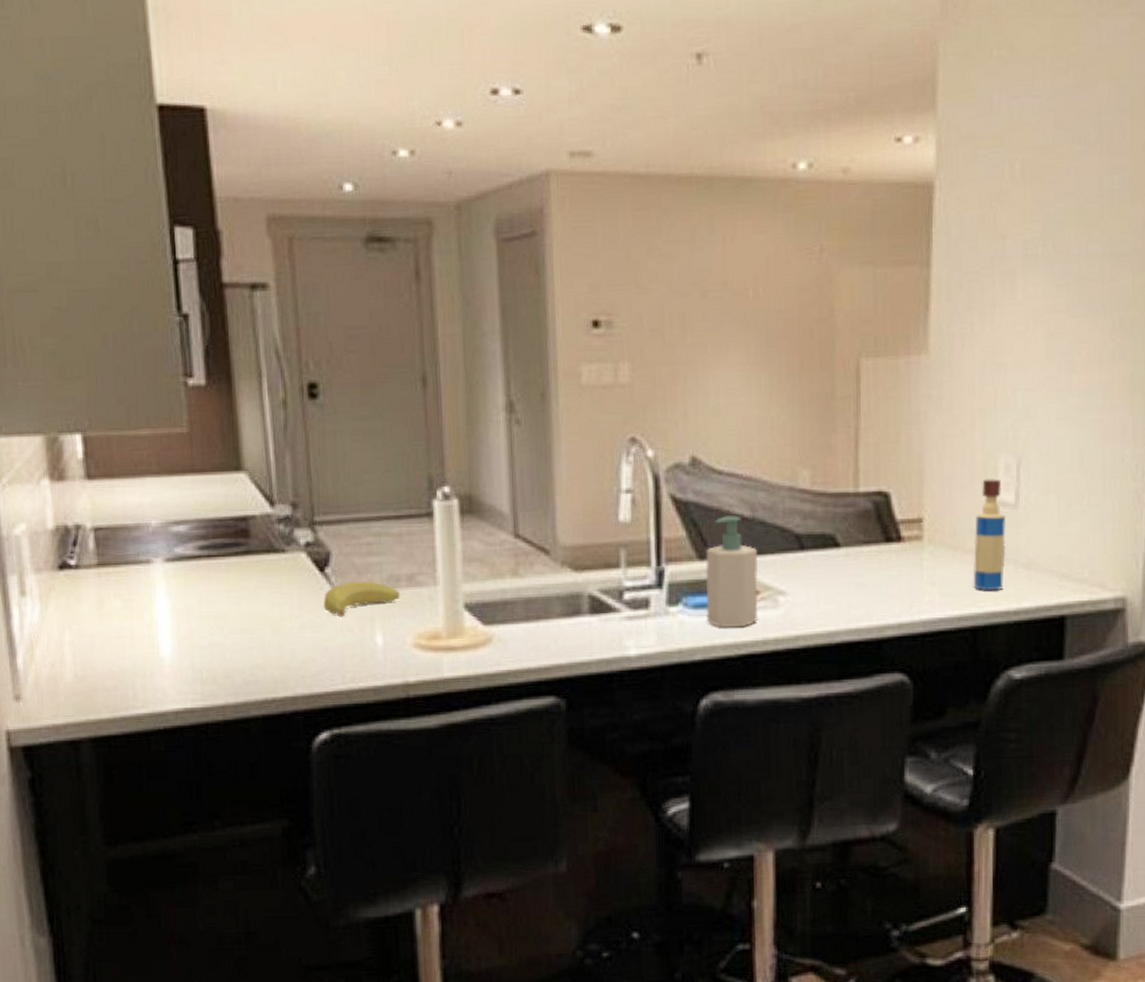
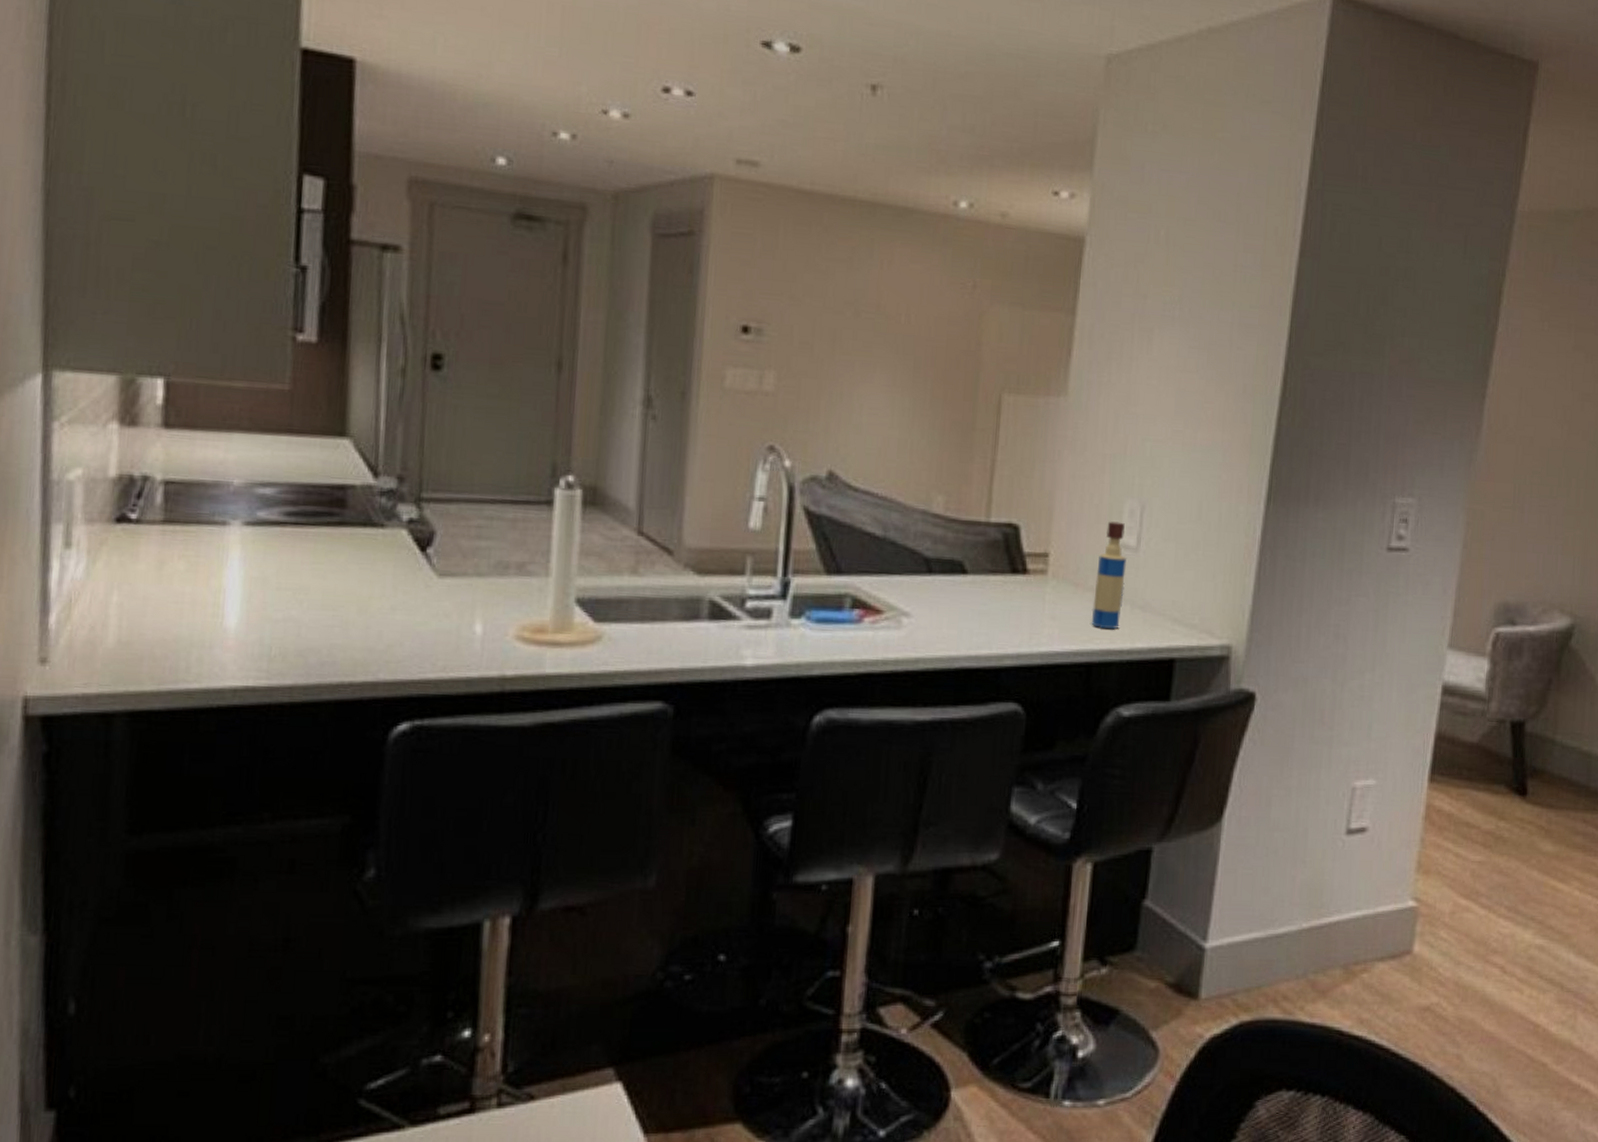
banana: present [323,581,400,617] -> none [420,564,507,602]
soap bottle: present [705,516,759,628] -> none [828,533,885,646]

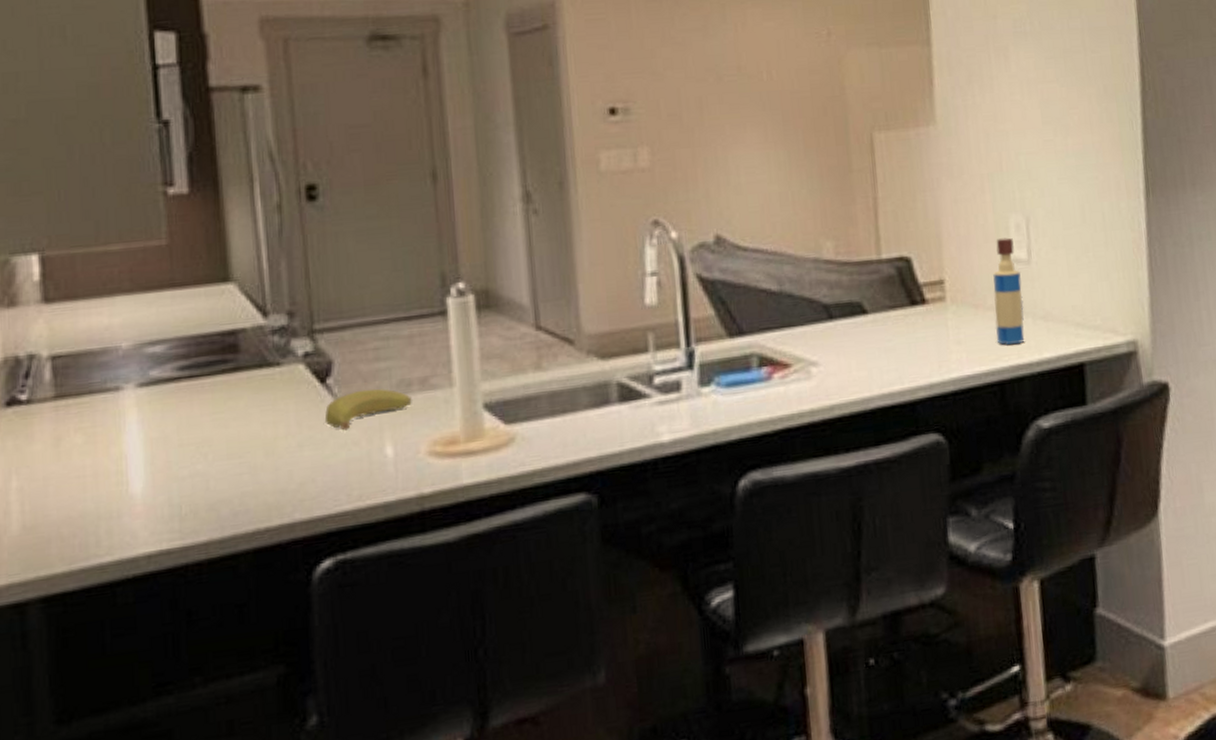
banana: none [420,564,507,602] -> present [324,388,412,431]

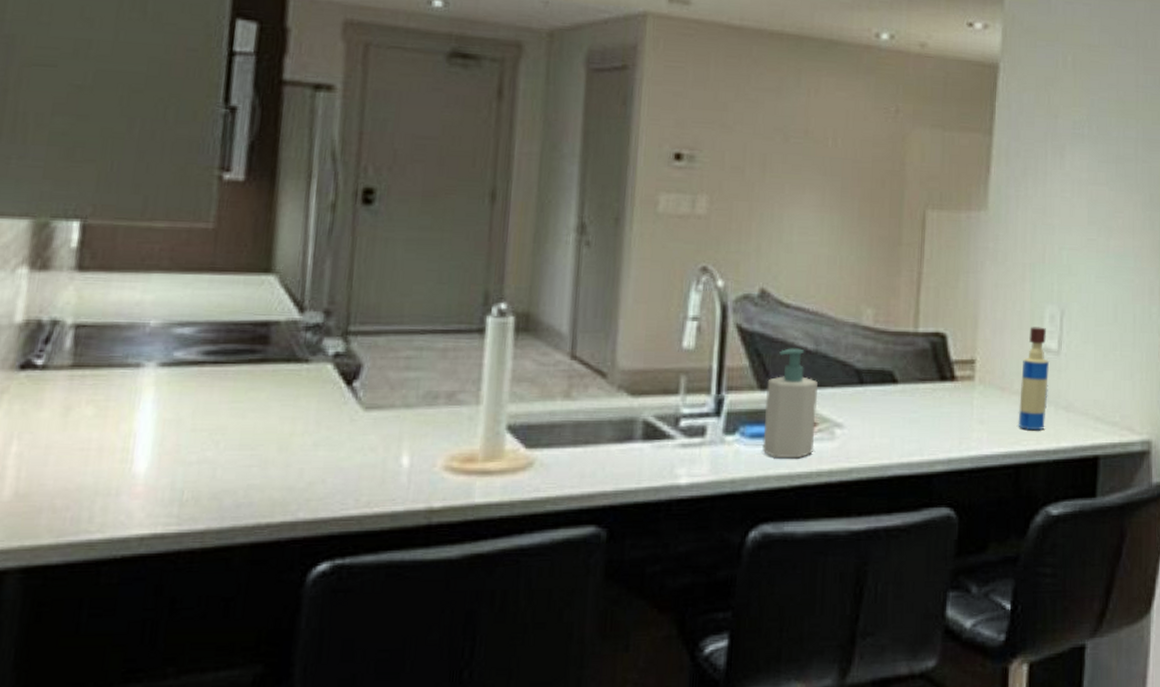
banana: present [324,388,412,431] -> none [344,397,436,435]
soap bottle: none [735,290,793,405] -> present [762,348,818,459]

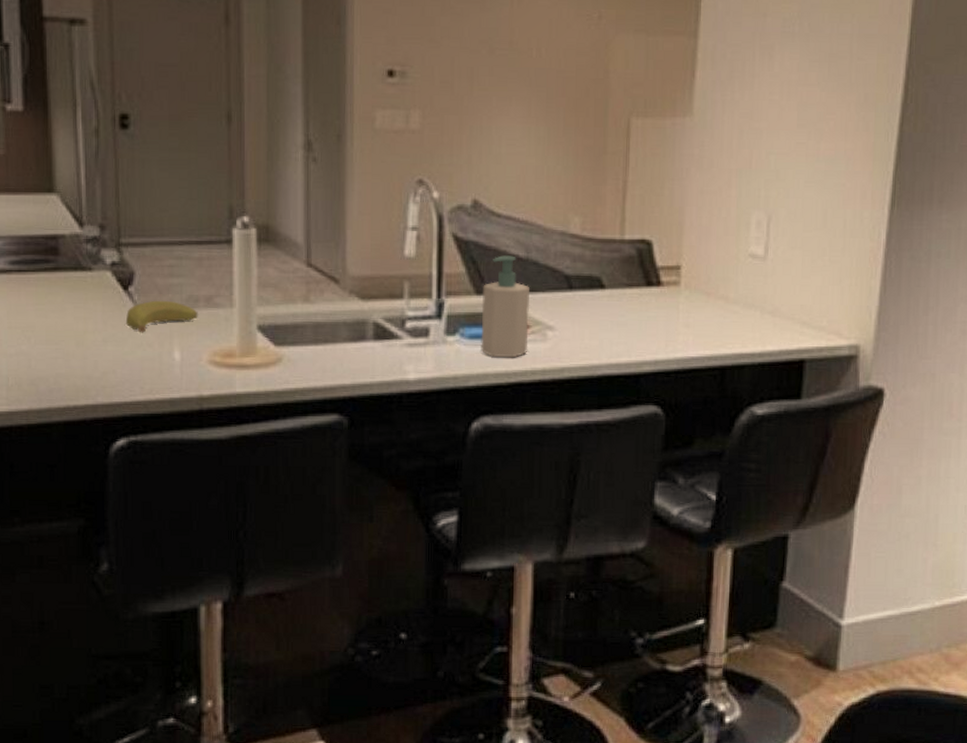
banana: none [344,397,436,435] -> present [125,300,198,333]
tequila bottle: present [1018,327,1050,431] -> none [723,233,756,335]

